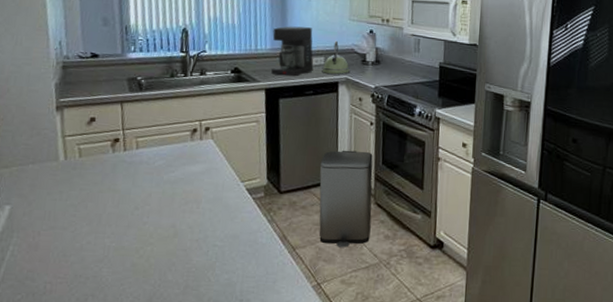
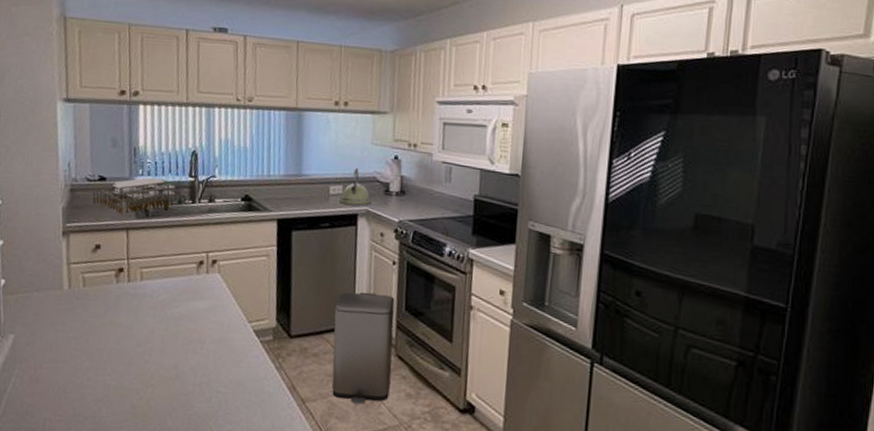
dish rack: none [85,53,169,89] -> present [92,177,177,215]
coffee maker: present [271,26,314,77] -> none [284,150,331,207]

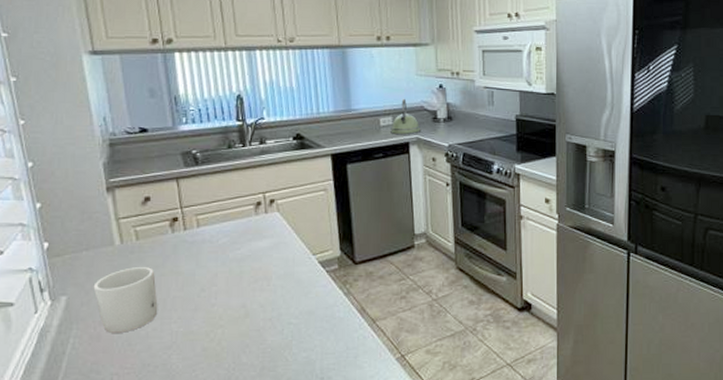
mug: none [38,313,96,379] -> present [93,266,158,333]
dish rack: present [92,177,177,215] -> none [135,124,225,165]
pedal bin: present [332,292,395,405] -> none [395,214,454,316]

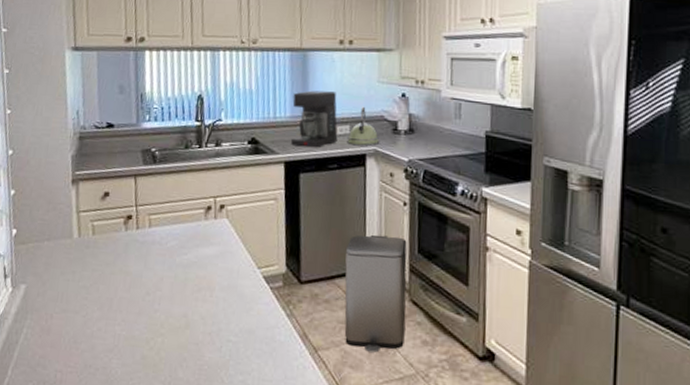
mug: present [93,266,158,333] -> none [49,262,106,329]
coffee maker: none [335,85,381,140] -> present [291,90,338,148]
pedal bin: none [395,214,454,316] -> present [344,234,407,353]

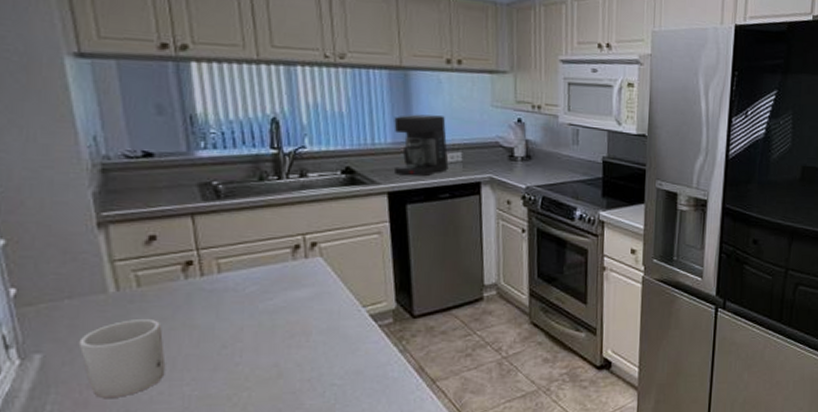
mug: none [49,262,106,329] -> present [78,318,166,398]
pedal bin: present [344,234,407,353] -> none [461,263,527,376]
kettle: present [347,106,379,146] -> none [459,132,494,174]

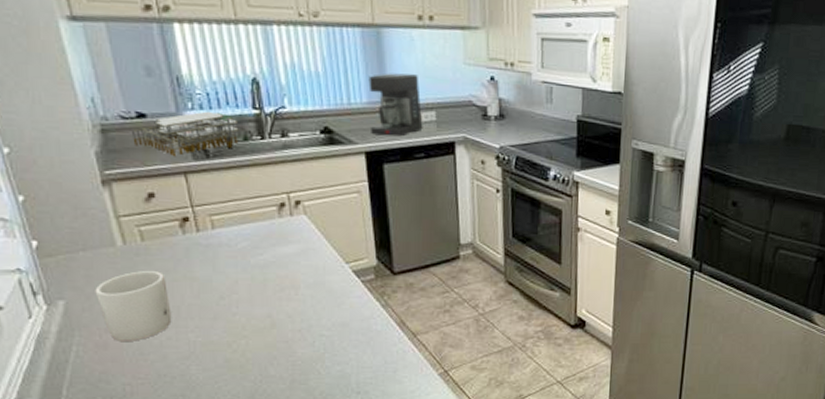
dish rack: none [136,150,255,198] -> present [132,111,239,157]

